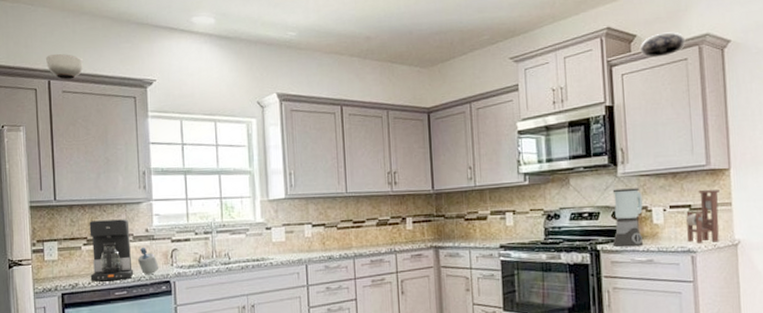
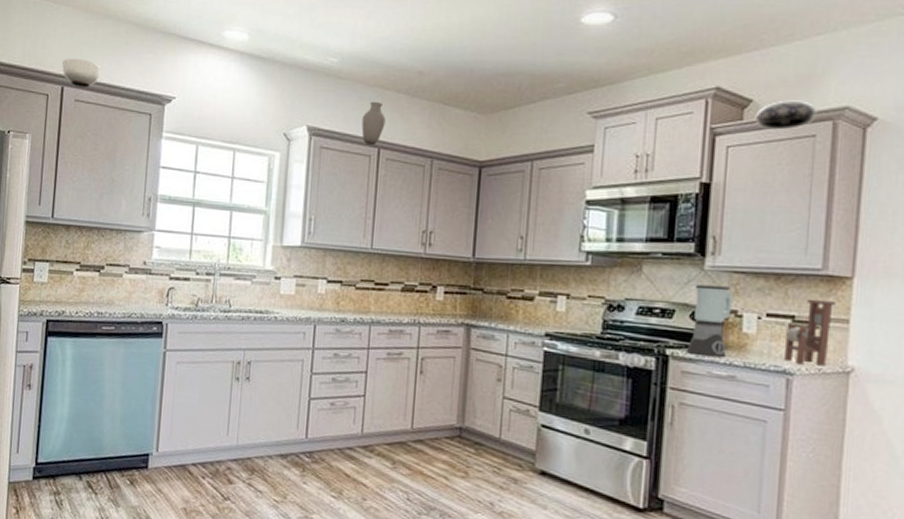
coffee maker: present [89,219,134,282] -> none [78,245,127,314]
soap dispenser: present [137,247,160,275] -> none [130,280,153,313]
vase: none [324,66,344,104] -> present [361,101,386,145]

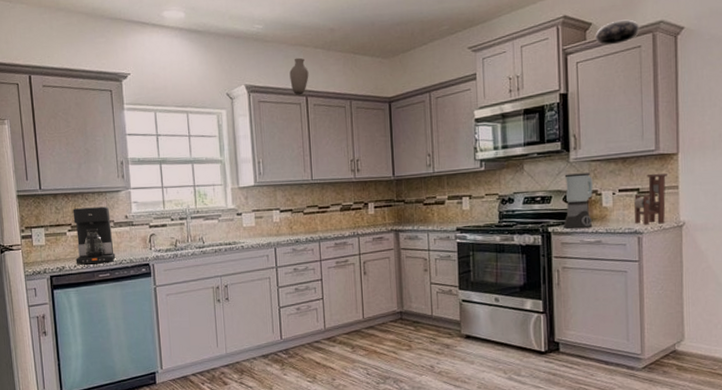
bowl: present [61,58,101,88] -> none [25,49,62,74]
coffee maker: none [78,245,127,314] -> present [73,206,116,265]

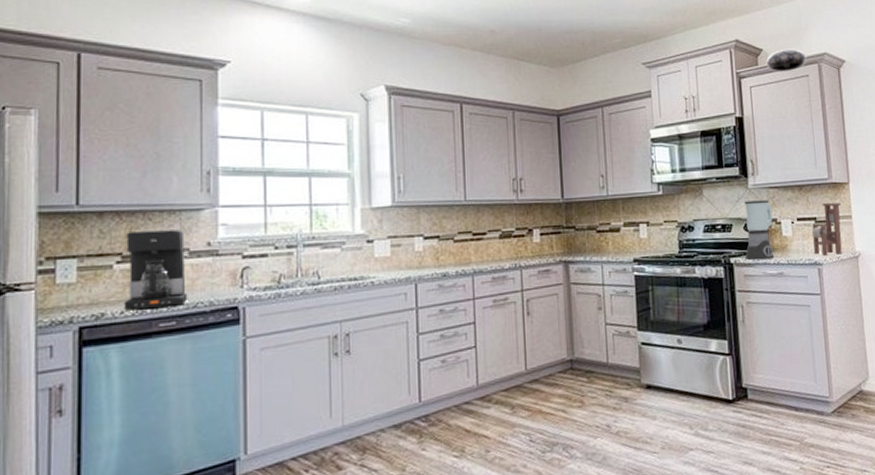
vase: present [289,57,309,95] -> none [441,59,465,100]

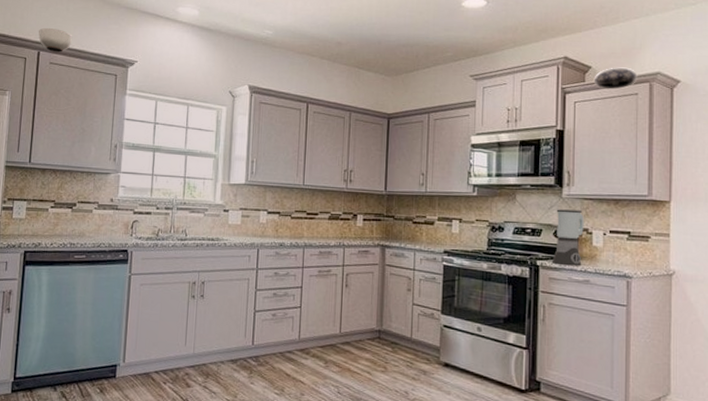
bowl: none [75,20,131,53] -> present [38,27,73,52]
coffee maker: present [123,229,188,311] -> none [53,186,96,244]
paper towel holder: present [811,202,842,256] -> none [624,218,659,271]

